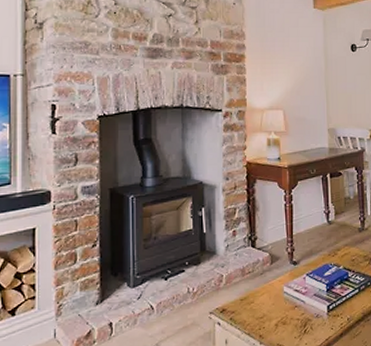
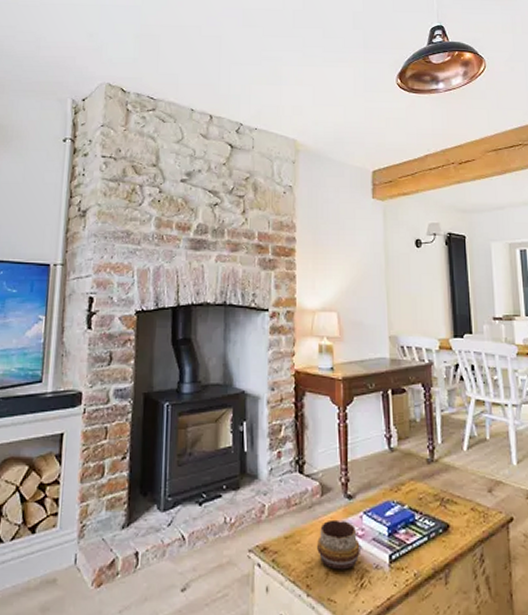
decorative bowl: none [268,282,304,321] -> present [317,519,360,570]

